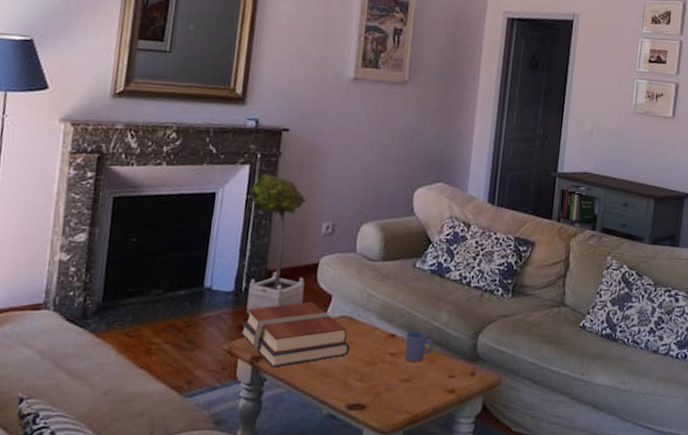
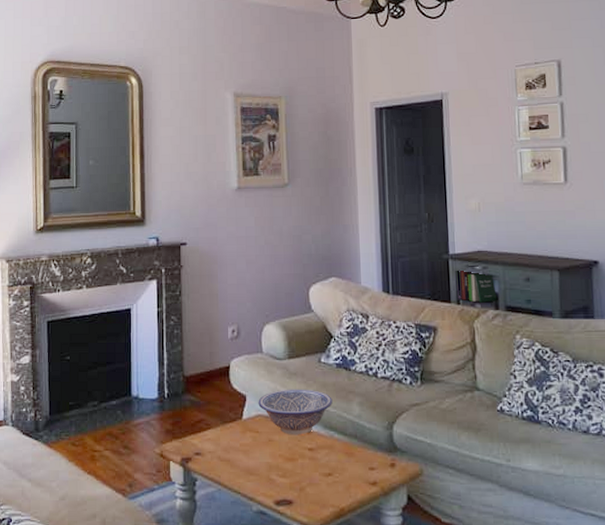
books: present [240,301,350,368] -> none [169,402,270,468]
potted tree: present [246,173,306,314] -> none [160,286,221,418]
decorative bowl: none [344,291,422,339] -> present [258,389,333,435]
mug: present [405,330,434,362] -> none [321,424,350,456]

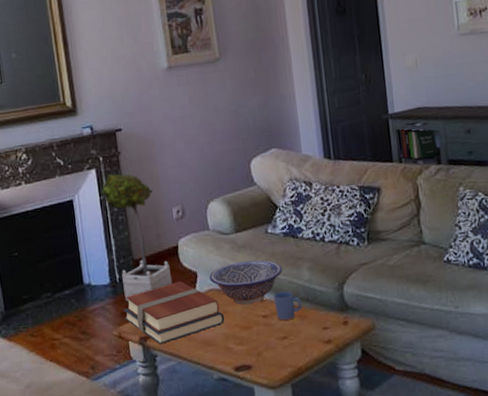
potted tree: none [160,286,221,418] -> present [101,173,173,301]
books: none [169,402,270,468] -> present [124,280,225,344]
mug: none [321,424,350,456] -> present [273,290,302,321]

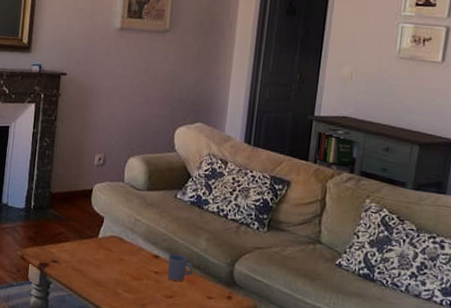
potted tree: present [101,173,173,301] -> none [34,110,81,228]
books: present [124,280,225,344] -> none [30,221,120,274]
decorative bowl: present [209,260,283,305] -> none [114,217,183,259]

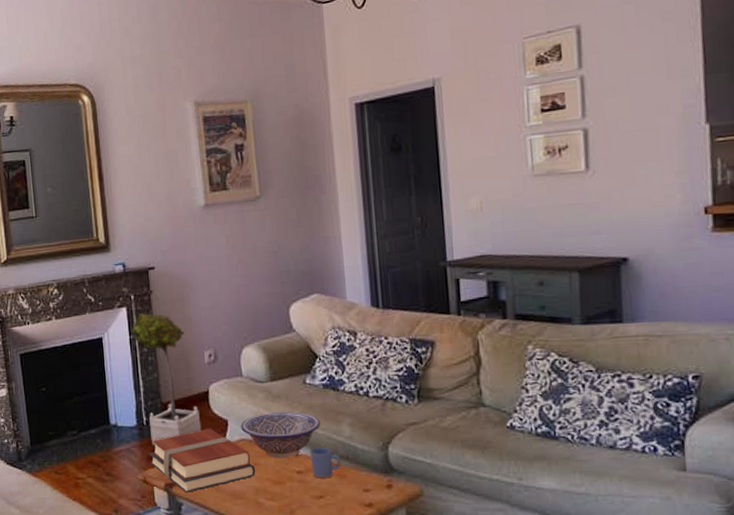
books: none [30,221,120,274] -> present [150,428,256,493]
potted tree: none [34,110,81,228] -> present [131,312,202,445]
decorative bowl: none [114,217,183,259] -> present [241,411,321,459]
books: present [316,131,355,166] -> none [456,275,506,312]

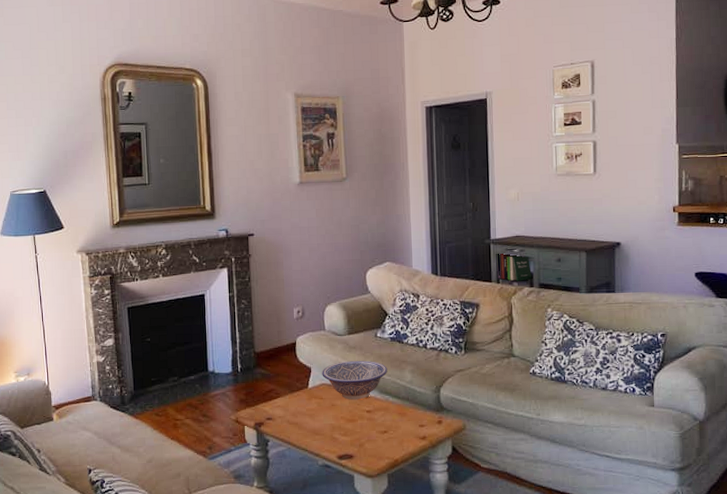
potted tree: present [131,312,202,445] -> none [231,273,289,389]
books: present [150,428,256,493] -> none [242,374,333,431]
mug: present [309,446,341,478] -> none [377,389,403,416]
books: none [456,275,506,312] -> present [497,251,533,281]

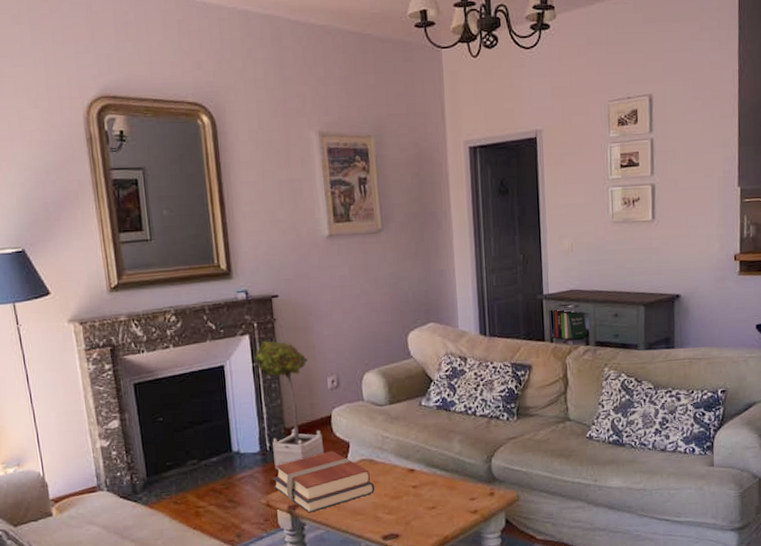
potted tree: none [231,273,289,389] -> present [254,340,325,470]
books: none [242,374,333,431] -> present [273,450,375,513]
decorative bowl: present [322,360,388,400] -> none [361,431,434,476]

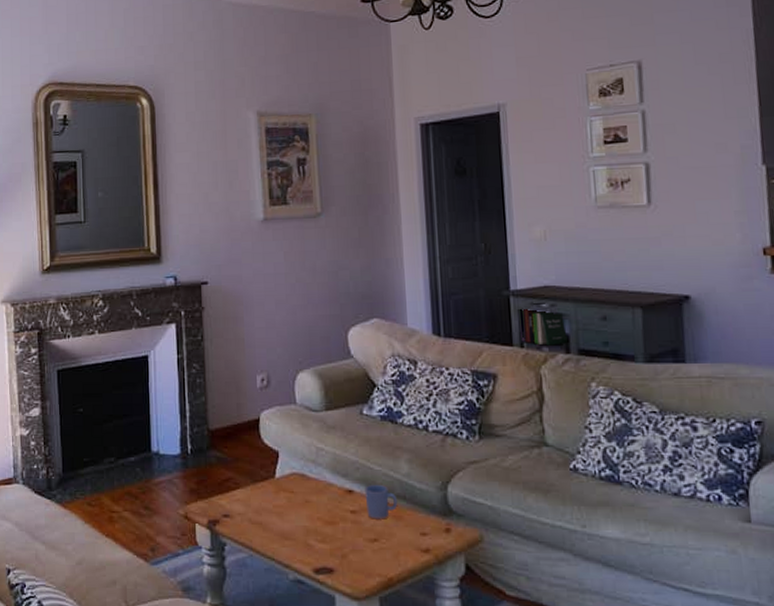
potted tree: present [254,340,325,470] -> none [180,330,251,477]
books: present [273,450,375,513] -> none [193,459,307,531]
mug: none [424,462,452,491] -> present [364,484,398,520]

